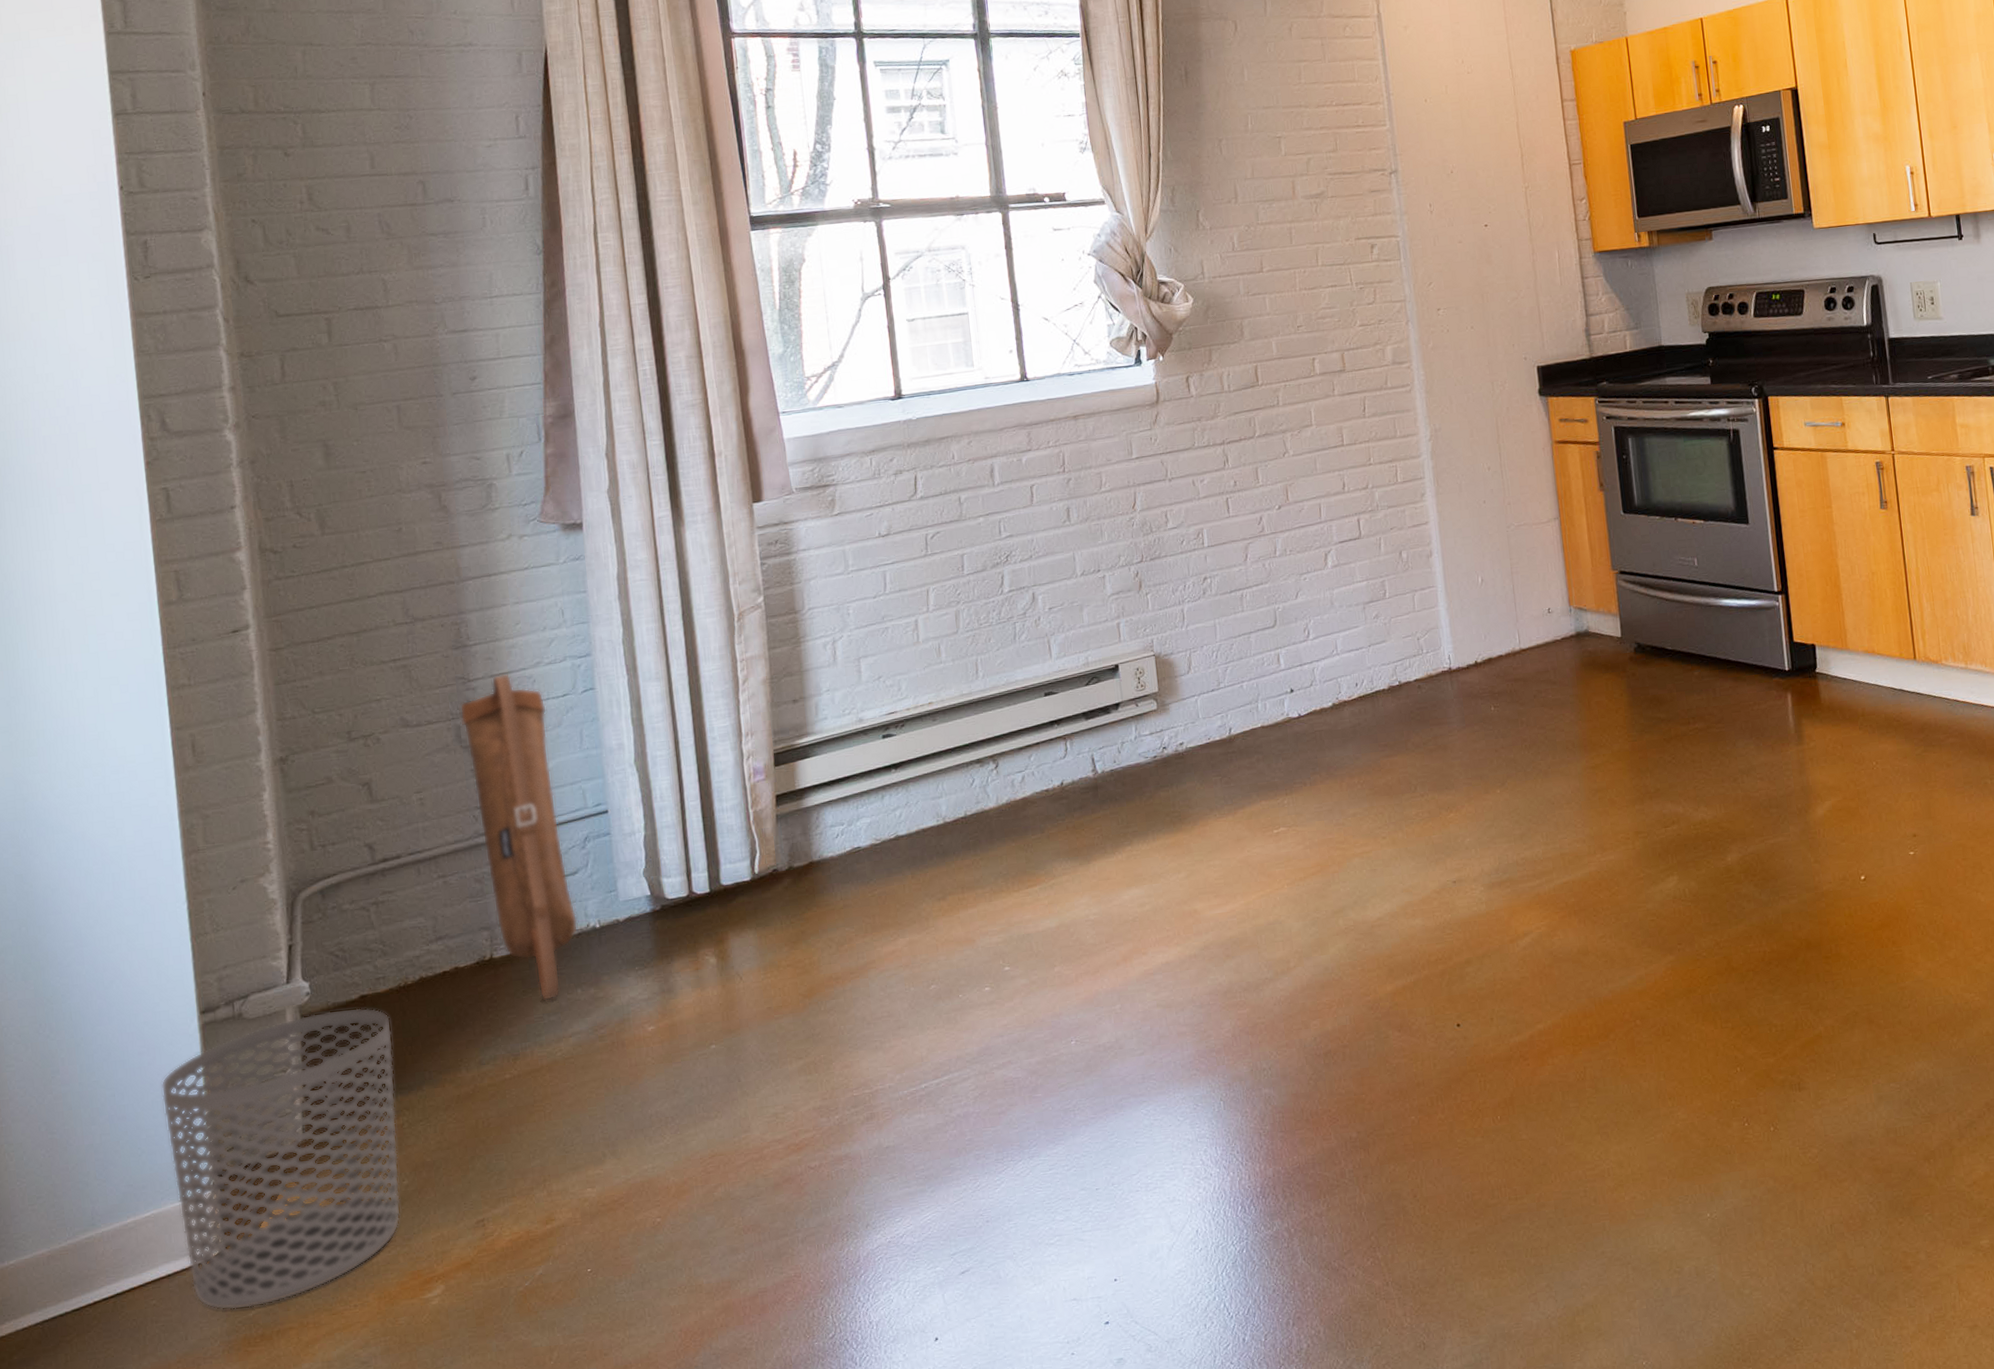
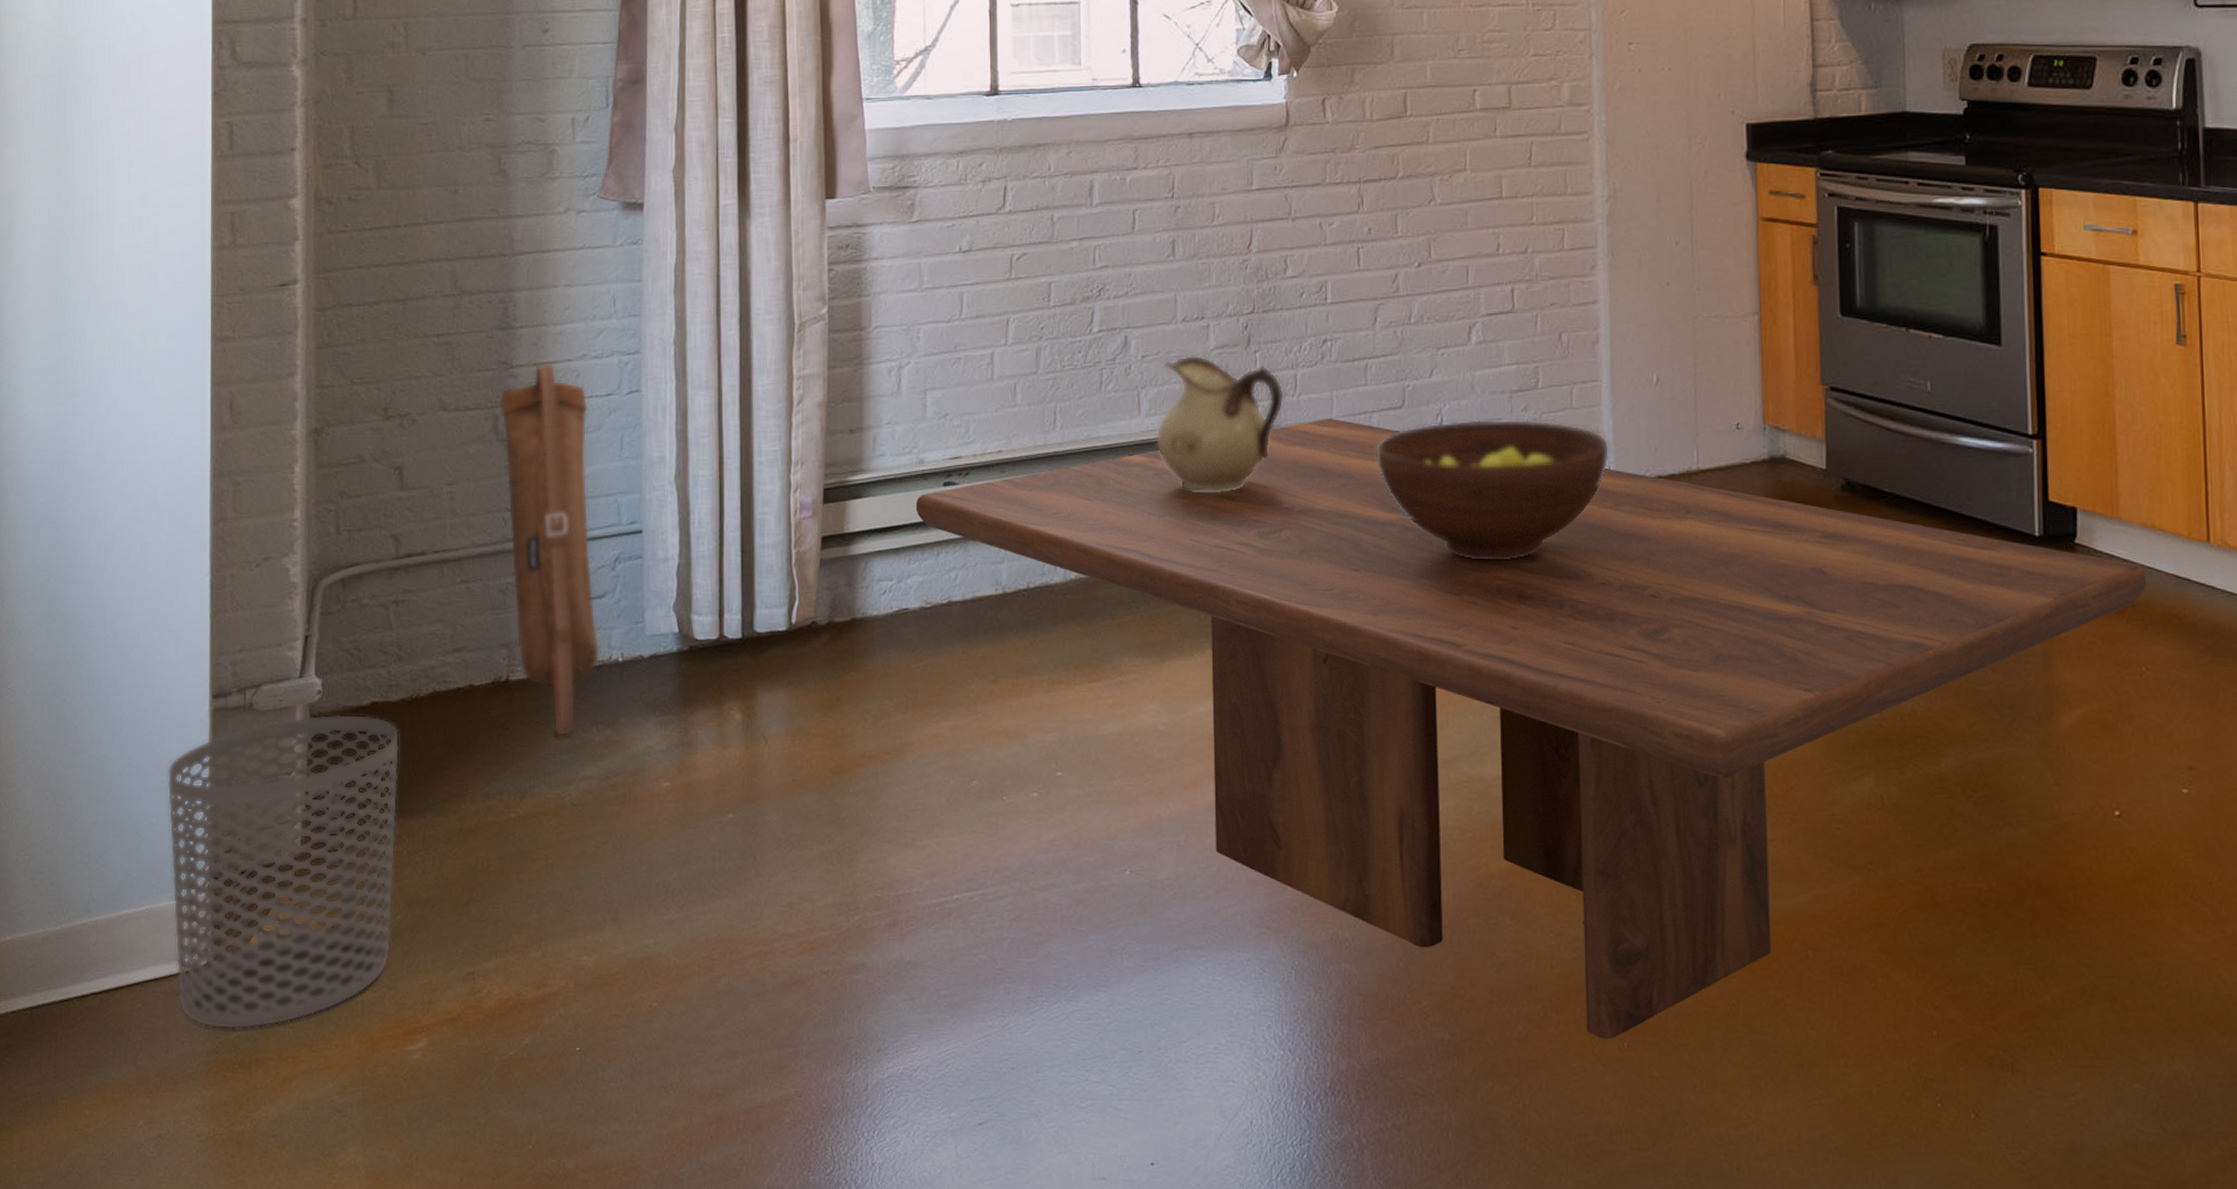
dining table: none [858,642,1872,1116] -> present [915,418,2147,1040]
pitcher: none [1066,602,1175,718] -> present [1156,355,1284,493]
fruit bowl: none [1256,624,1449,744] -> present [1376,419,1610,560]

